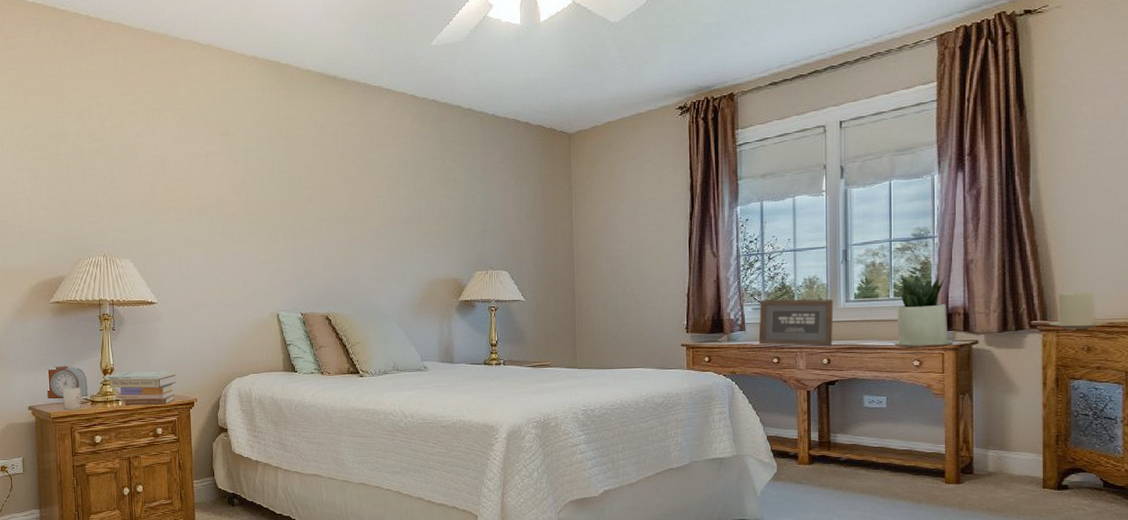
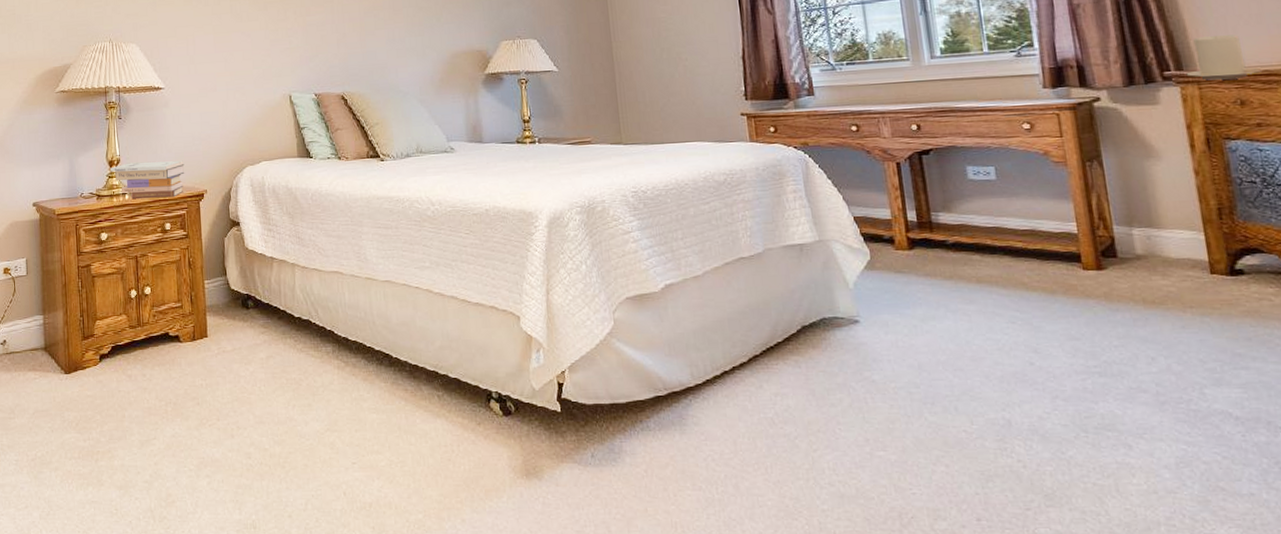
alarm clock: present [46,366,88,400] -> none [51,158,94,195]
mug: present [63,387,82,410] -> none [68,180,87,206]
picture frame: present [758,299,834,347] -> none [828,55,921,111]
planter: present [894,275,953,349] -> none [992,23,1069,109]

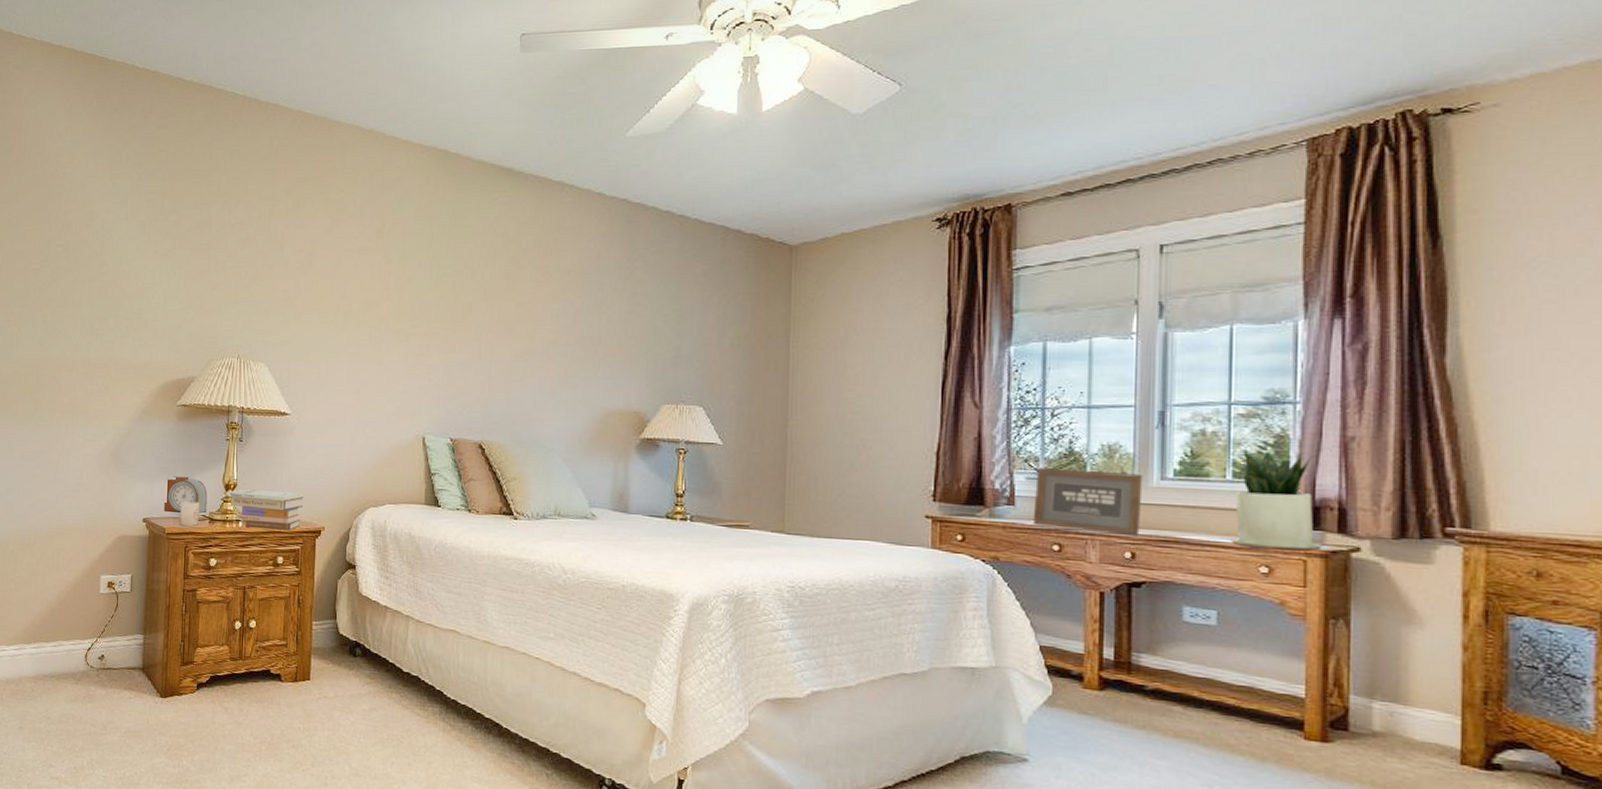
alarm clock: none [51,158,94,195] -> present [163,476,207,514]
mug: none [68,180,87,206] -> present [180,500,200,527]
picture frame: none [828,55,921,111] -> present [1033,468,1143,537]
planter: none [992,23,1069,109] -> present [1230,451,1322,552]
candle: present [1186,34,1263,80] -> none [1473,492,1572,546]

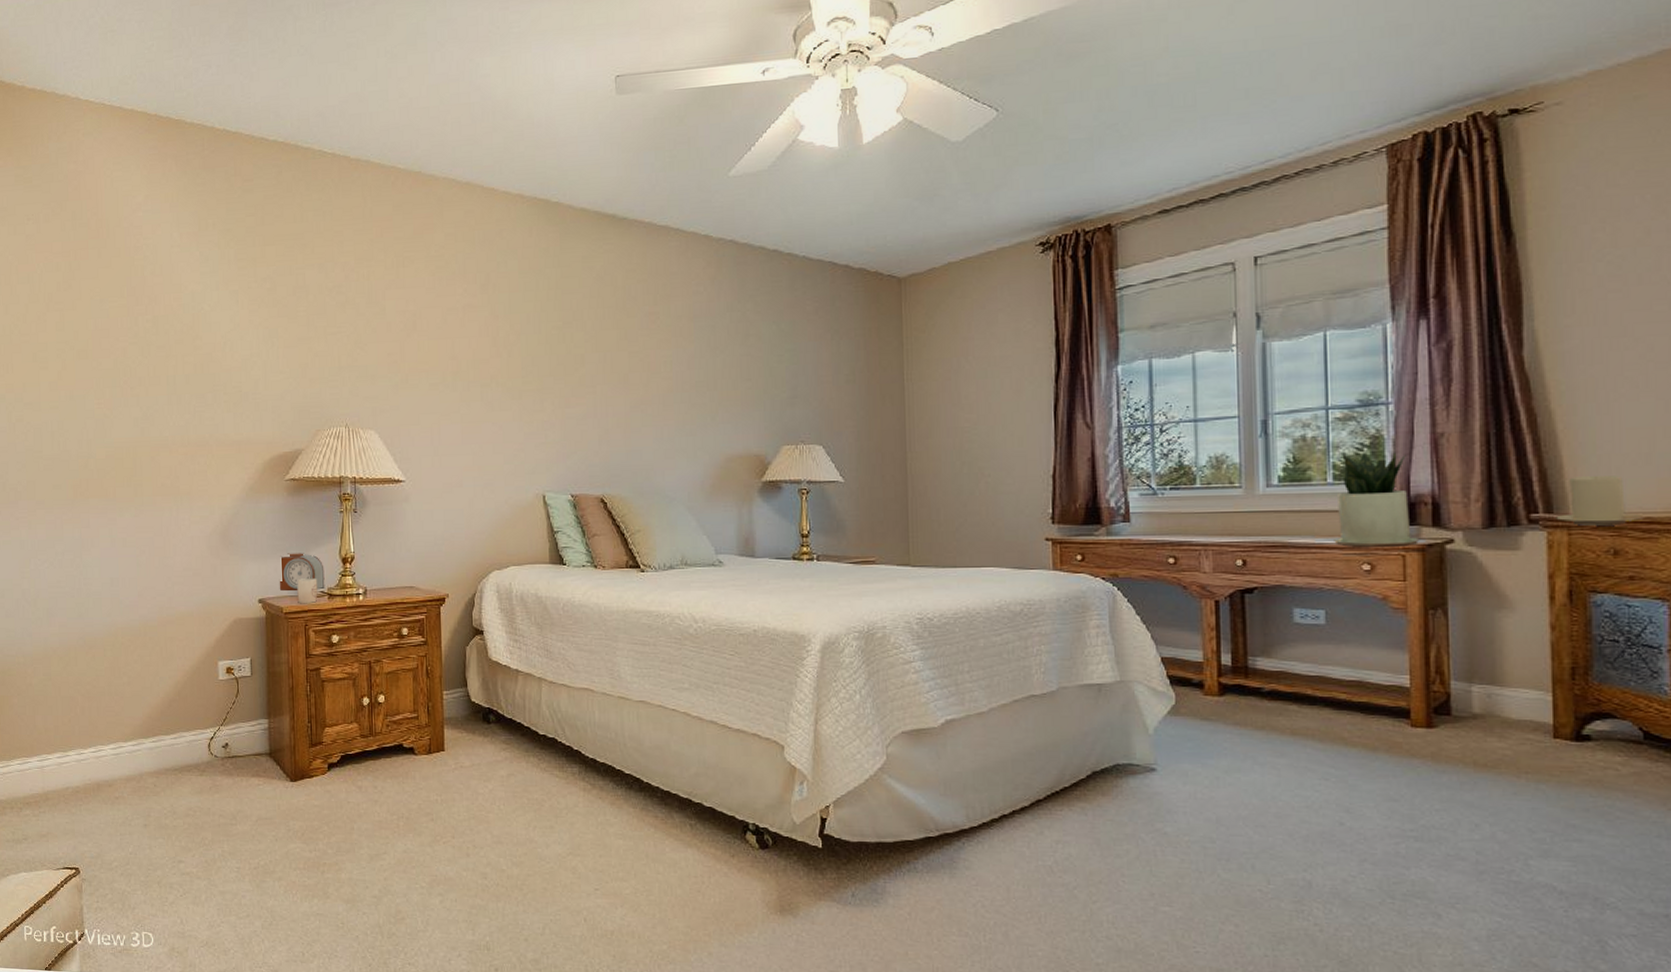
books: present [226,488,304,531] -> none [344,560,425,601]
picture frame: present [1033,468,1143,537] -> none [1148,482,1250,544]
candle: none [1473,492,1572,546] -> present [1556,476,1644,526]

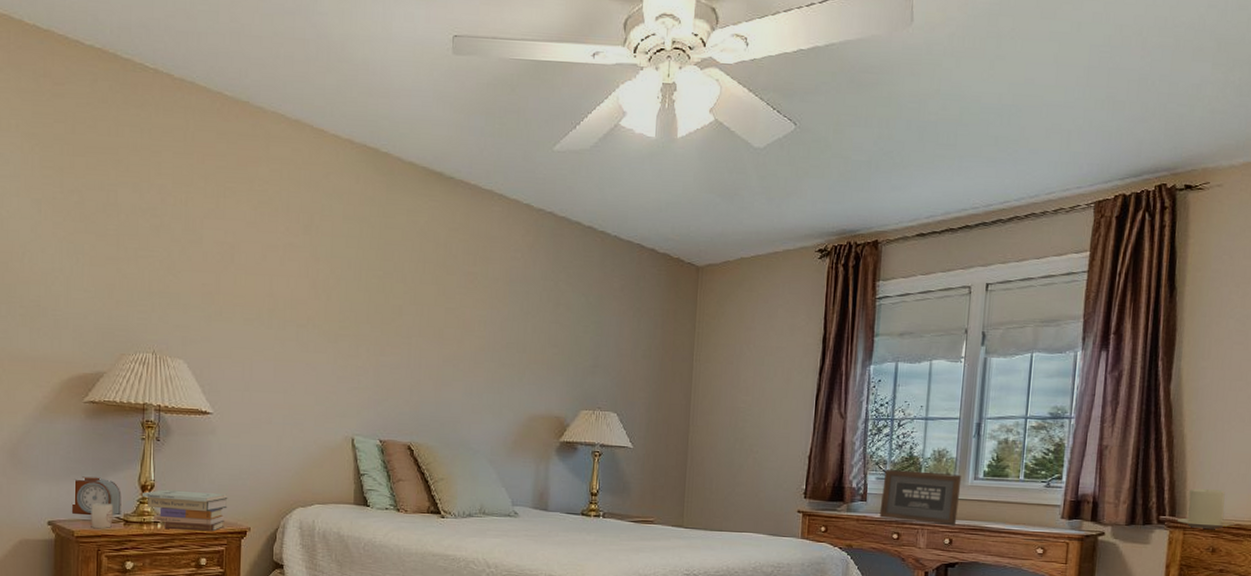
books: none [344,560,425,601] -> present [143,489,228,532]
picture frame: none [1148,482,1250,544] -> present [879,469,962,526]
planter: present [1334,452,1419,548] -> none [1019,456,1080,537]

